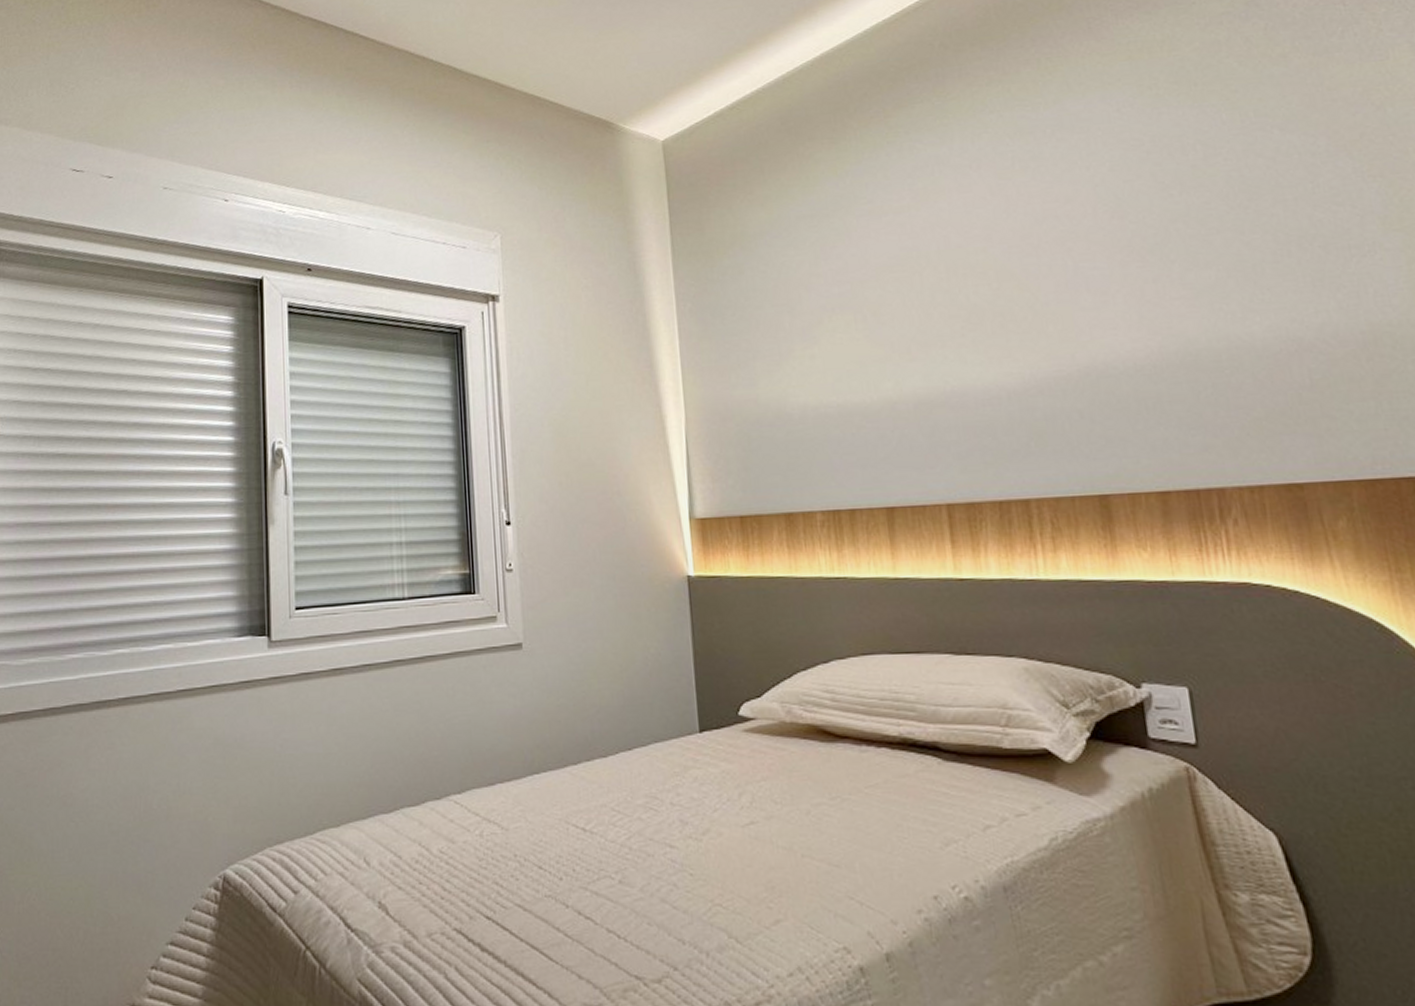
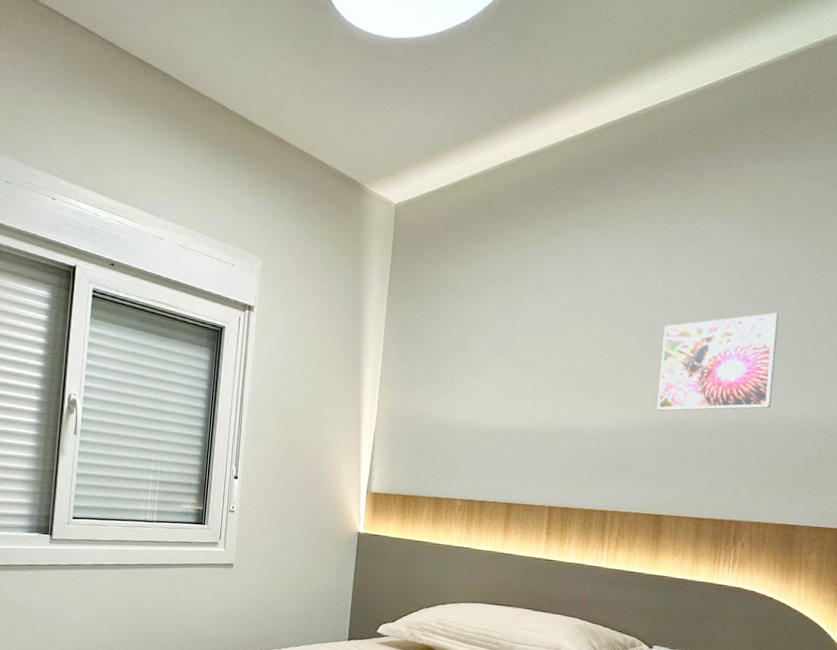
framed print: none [1051,202,1226,353] -> present [657,313,779,411]

